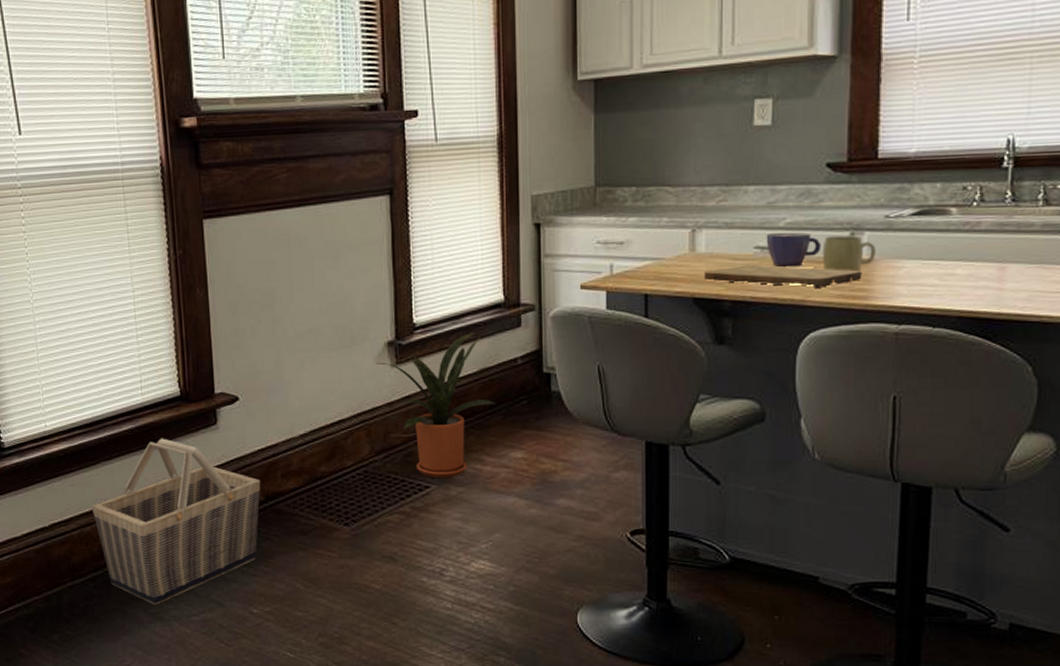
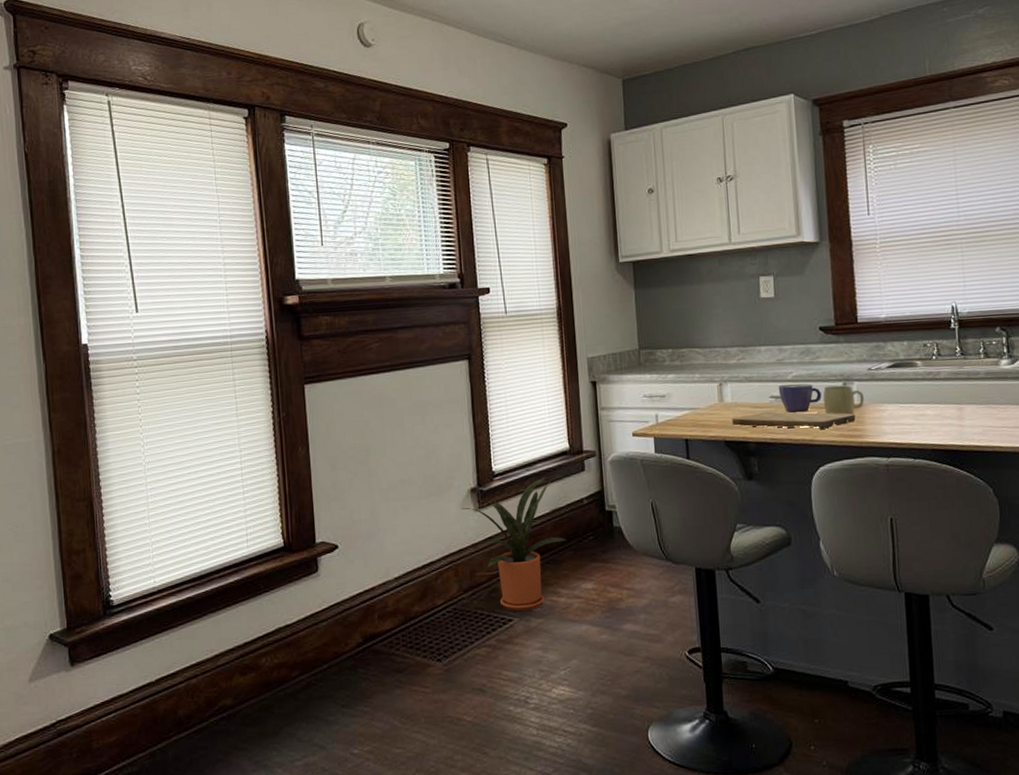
basket: present [91,438,261,605] -> none [198,587,360,753]

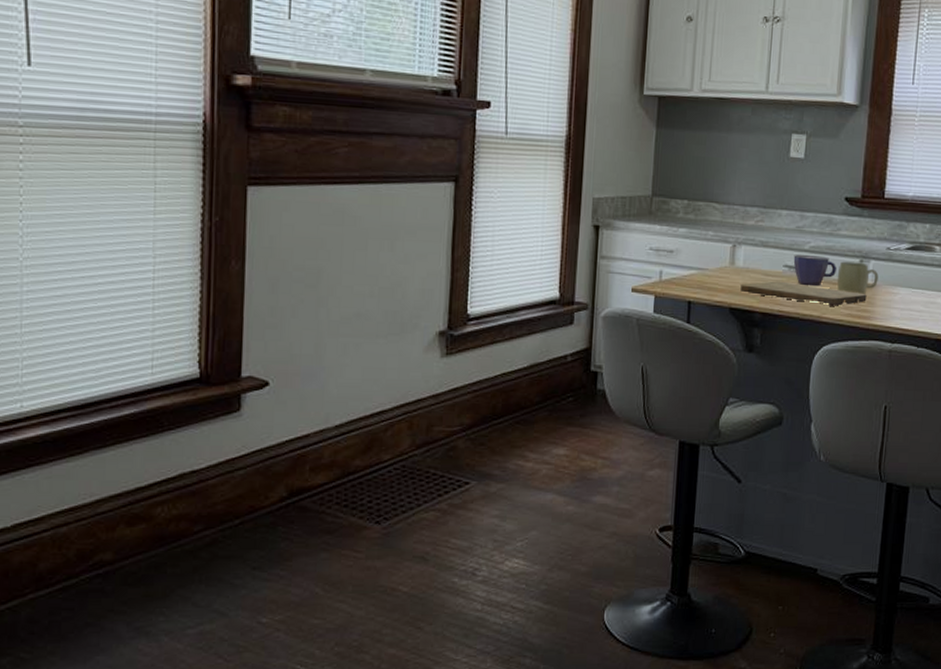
house plant: present [461,476,567,612] -> none [426,326,543,475]

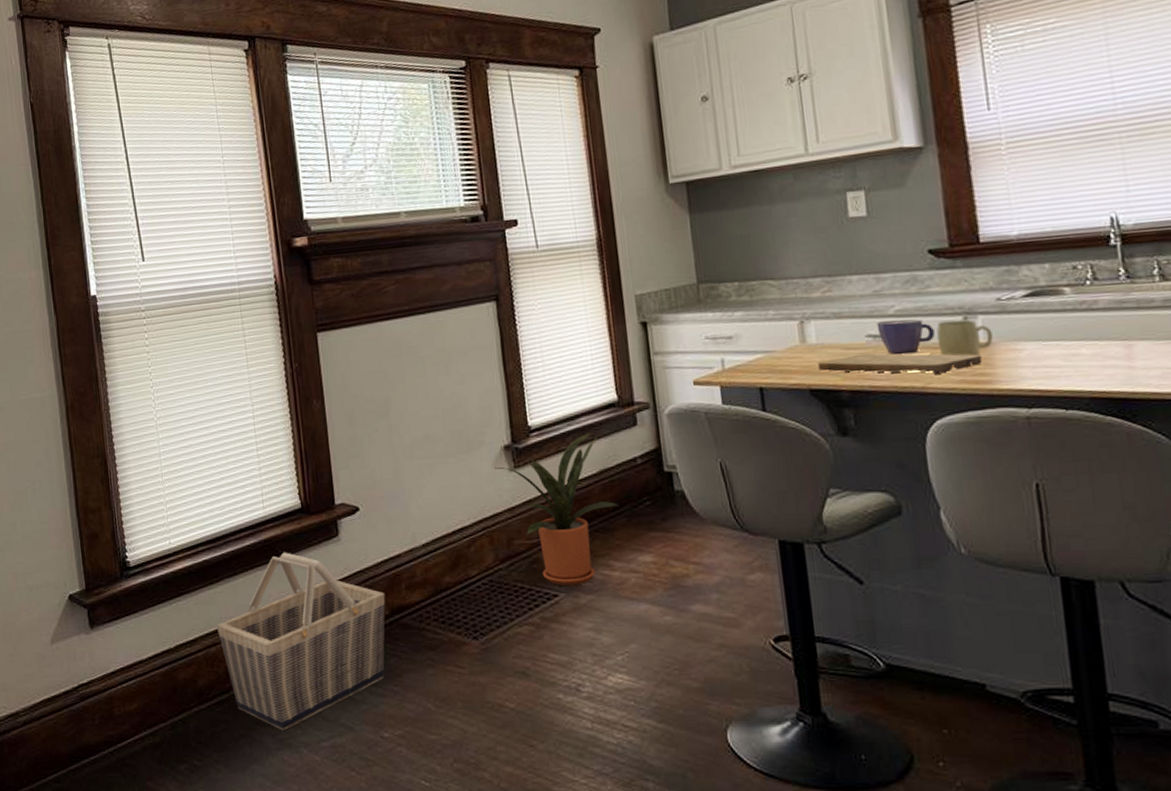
basket: none [71,425,286,618] -> present [216,552,386,730]
house plant: none [426,326,543,475] -> present [494,432,619,586]

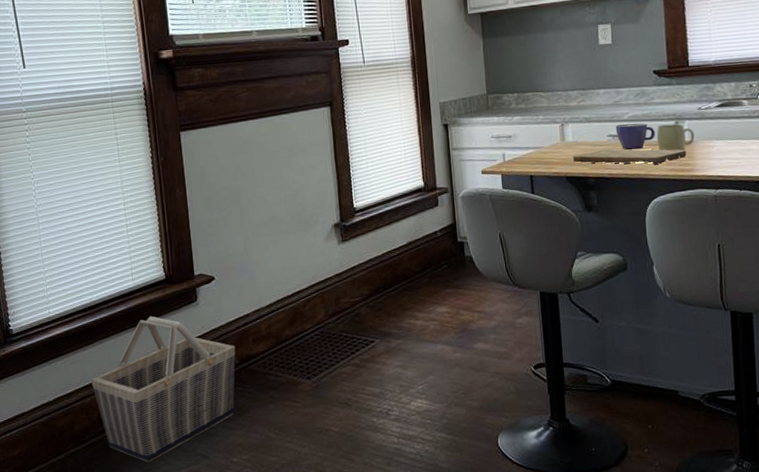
house plant: present [494,432,619,586] -> none [326,212,423,334]

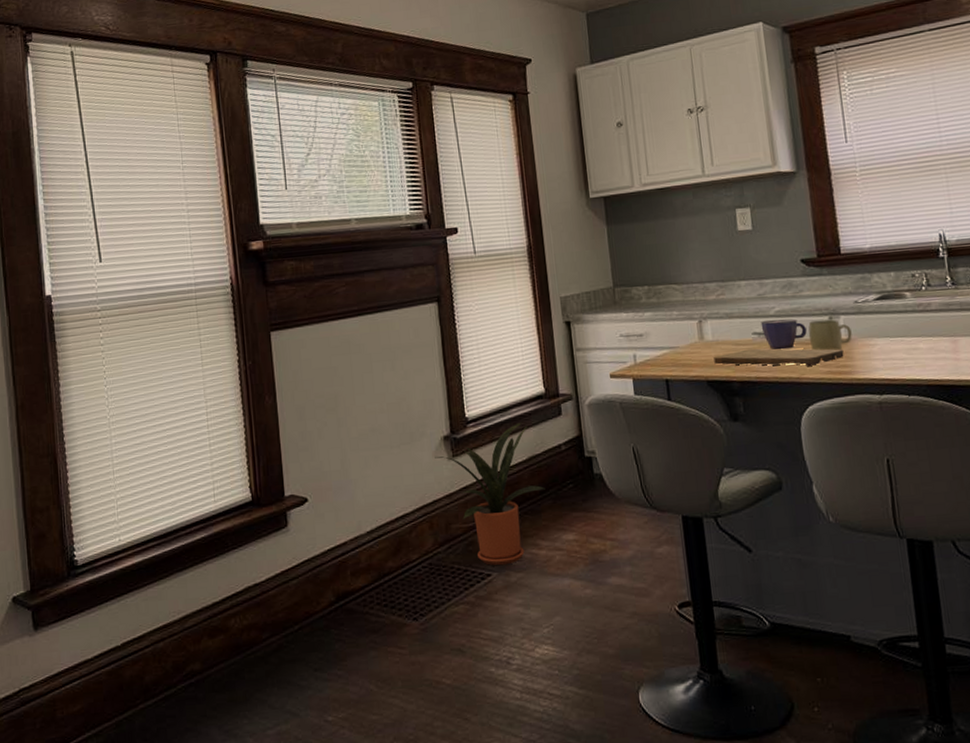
basket: present [90,316,236,463] -> none [164,544,332,721]
house plant: none [326,212,423,334] -> present [435,422,545,566]

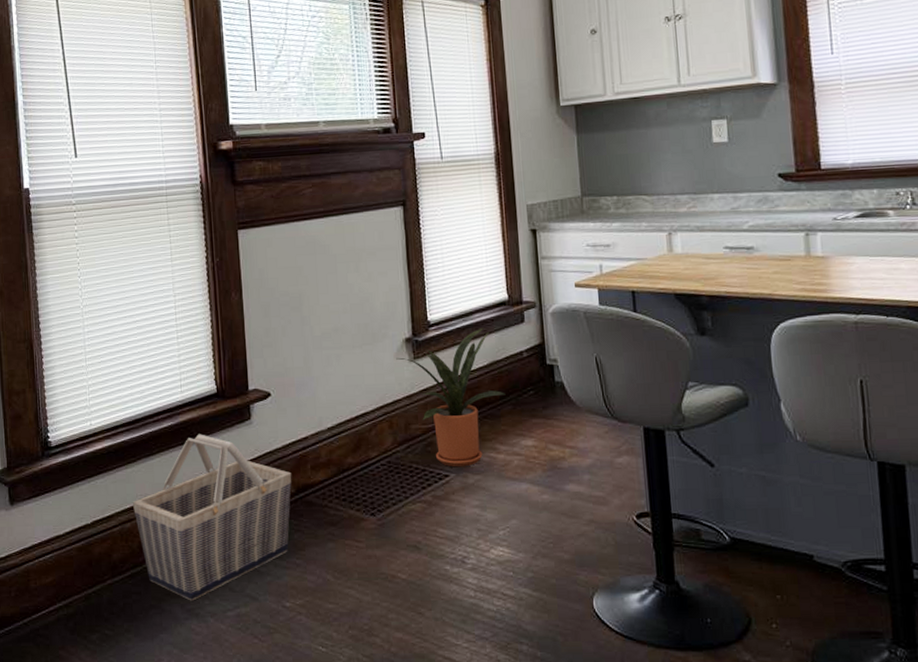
basket: none [164,544,332,721] -> present [132,434,292,601]
cutting board: present [714,348,844,366] -> none [682,263,820,283]
cup: present [760,318,808,349] -> none [733,233,782,264]
mug: present [808,319,852,351] -> none [782,236,829,269]

